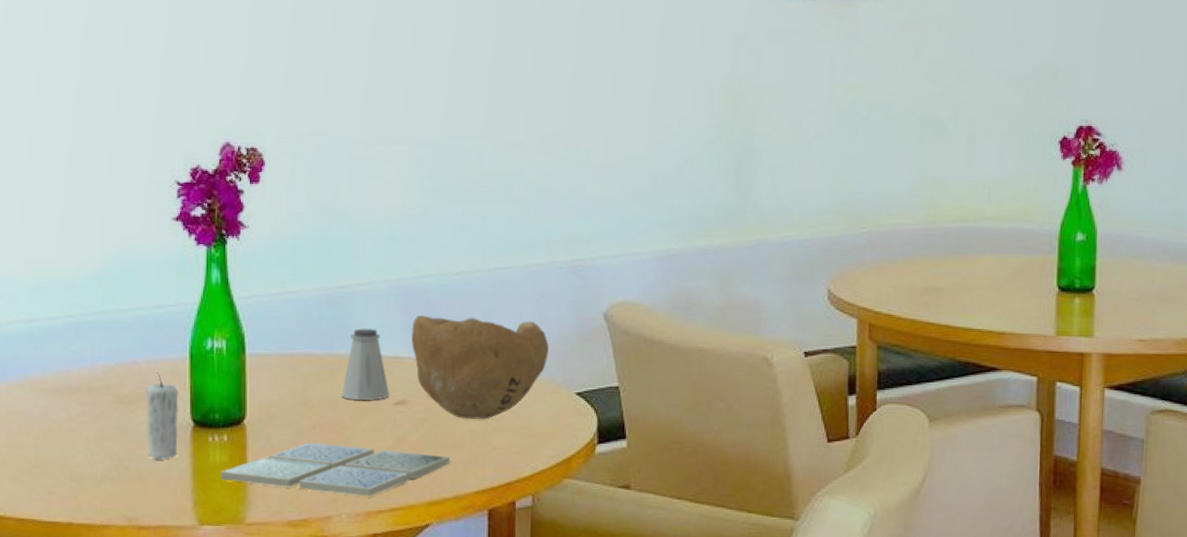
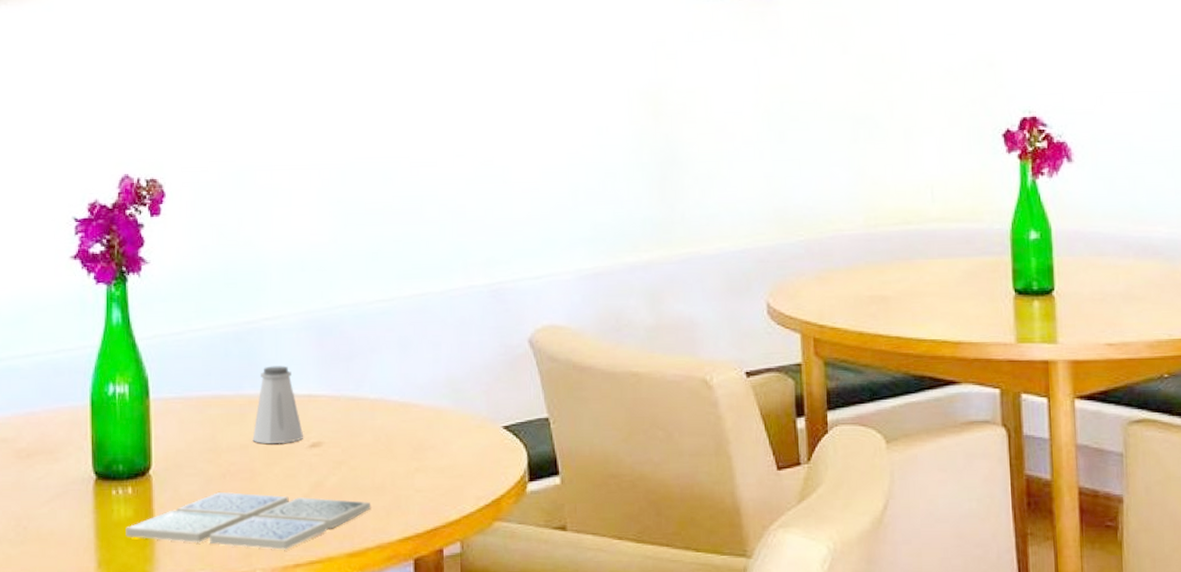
candle: present [145,372,178,460] -> none [44,422,80,518]
bowl: present [411,315,550,420] -> none [325,348,472,461]

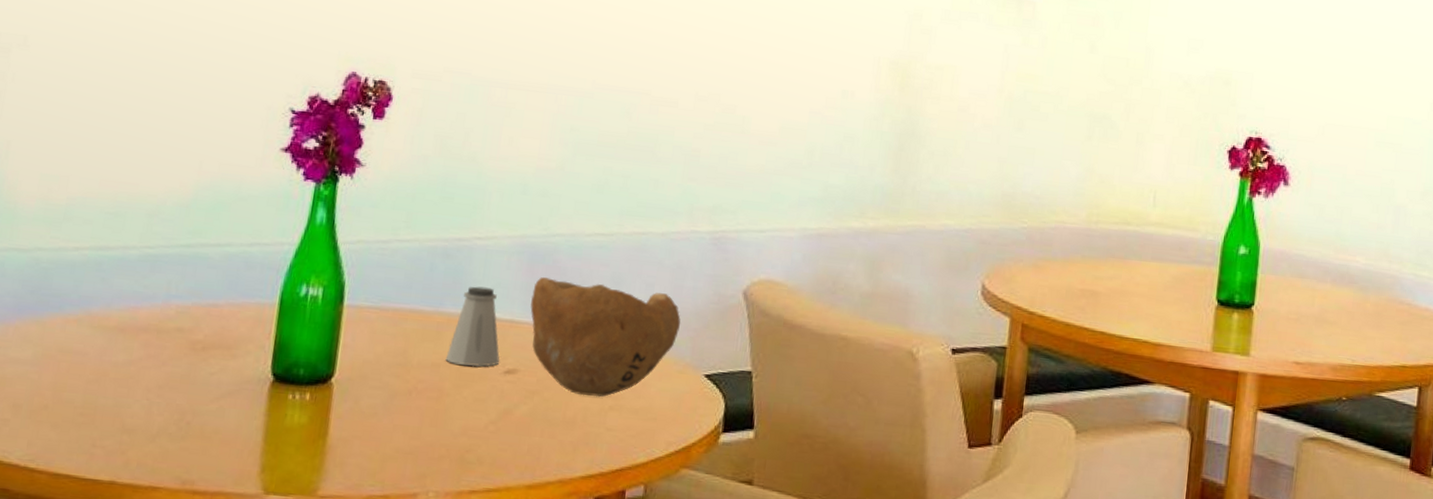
drink coaster: present [126,491,371,550] -> none [296,408,559,475]
bowl: none [325,348,472,461] -> present [530,277,681,397]

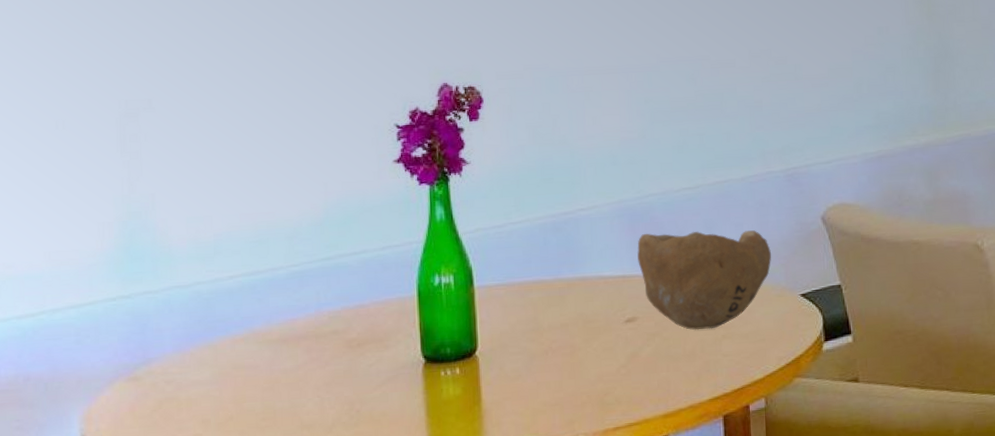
saltshaker: present [445,286,500,367] -> none [572,251,620,322]

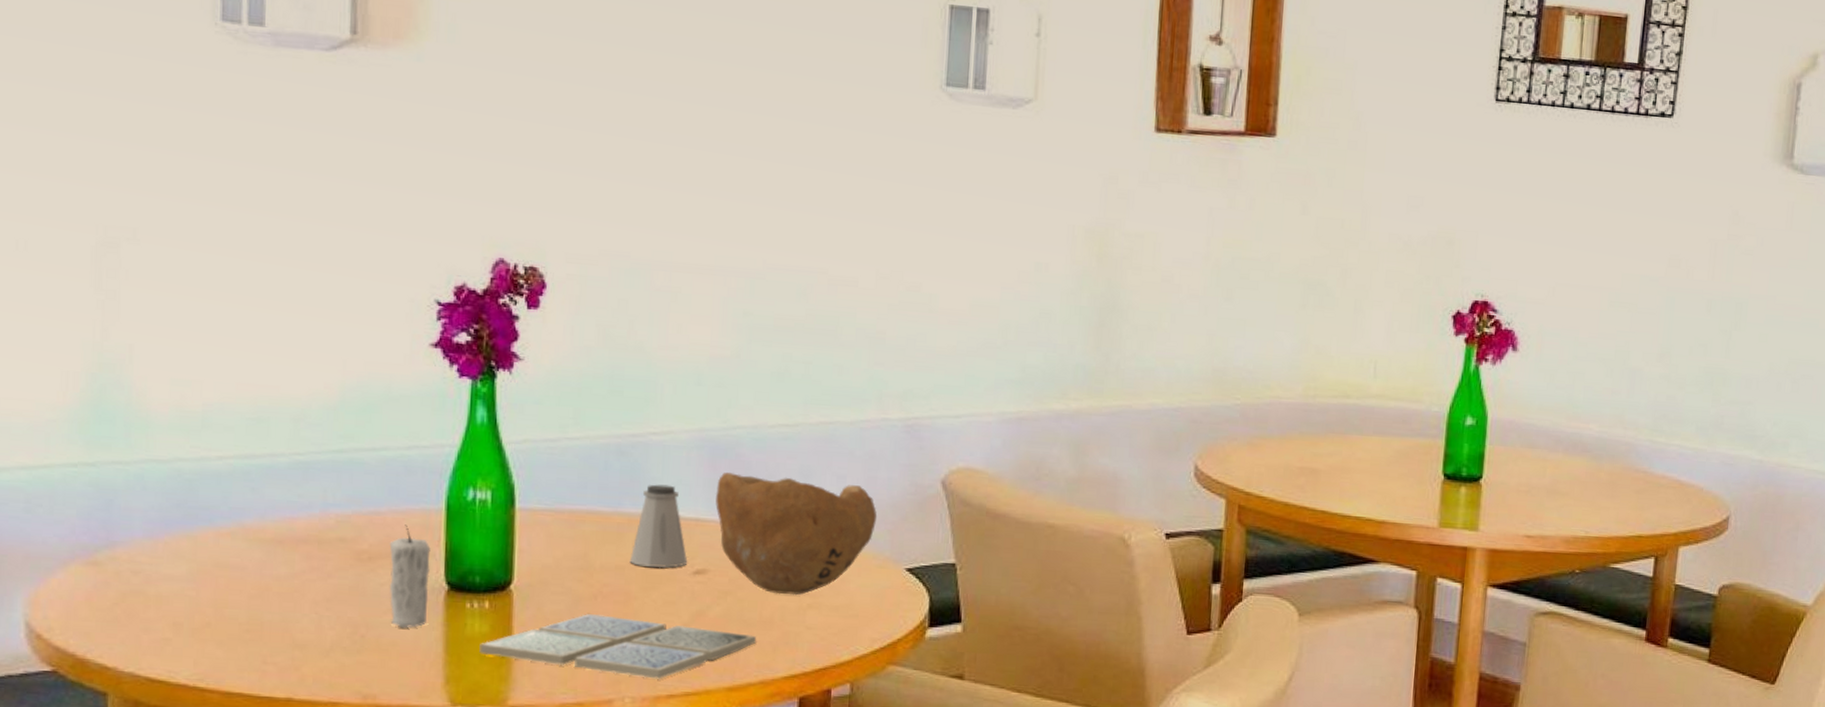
candle: none [374,312,410,400] -> present [389,524,431,628]
drink coaster: none [455,367,683,416] -> present [479,613,757,679]
saltshaker: none [572,251,620,322] -> present [629,484,688,568]

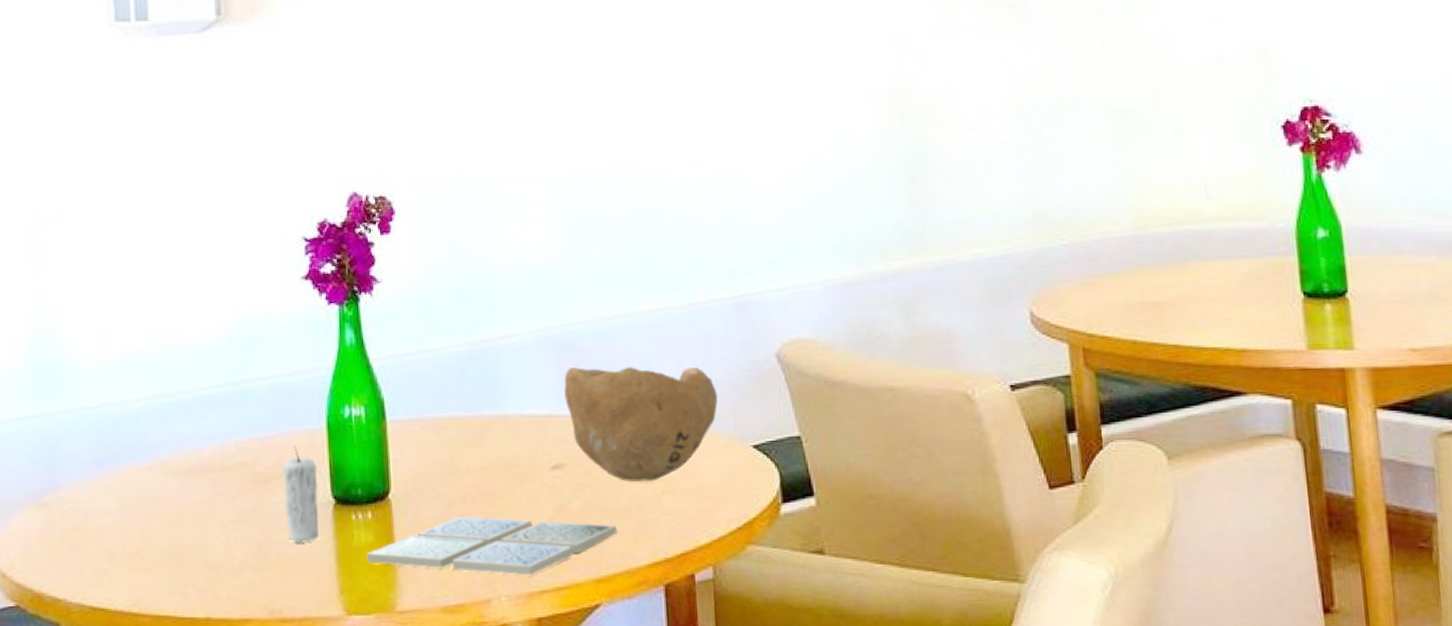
saltshaker: present [629,484,688,568] -> none [492,385,545,466]

